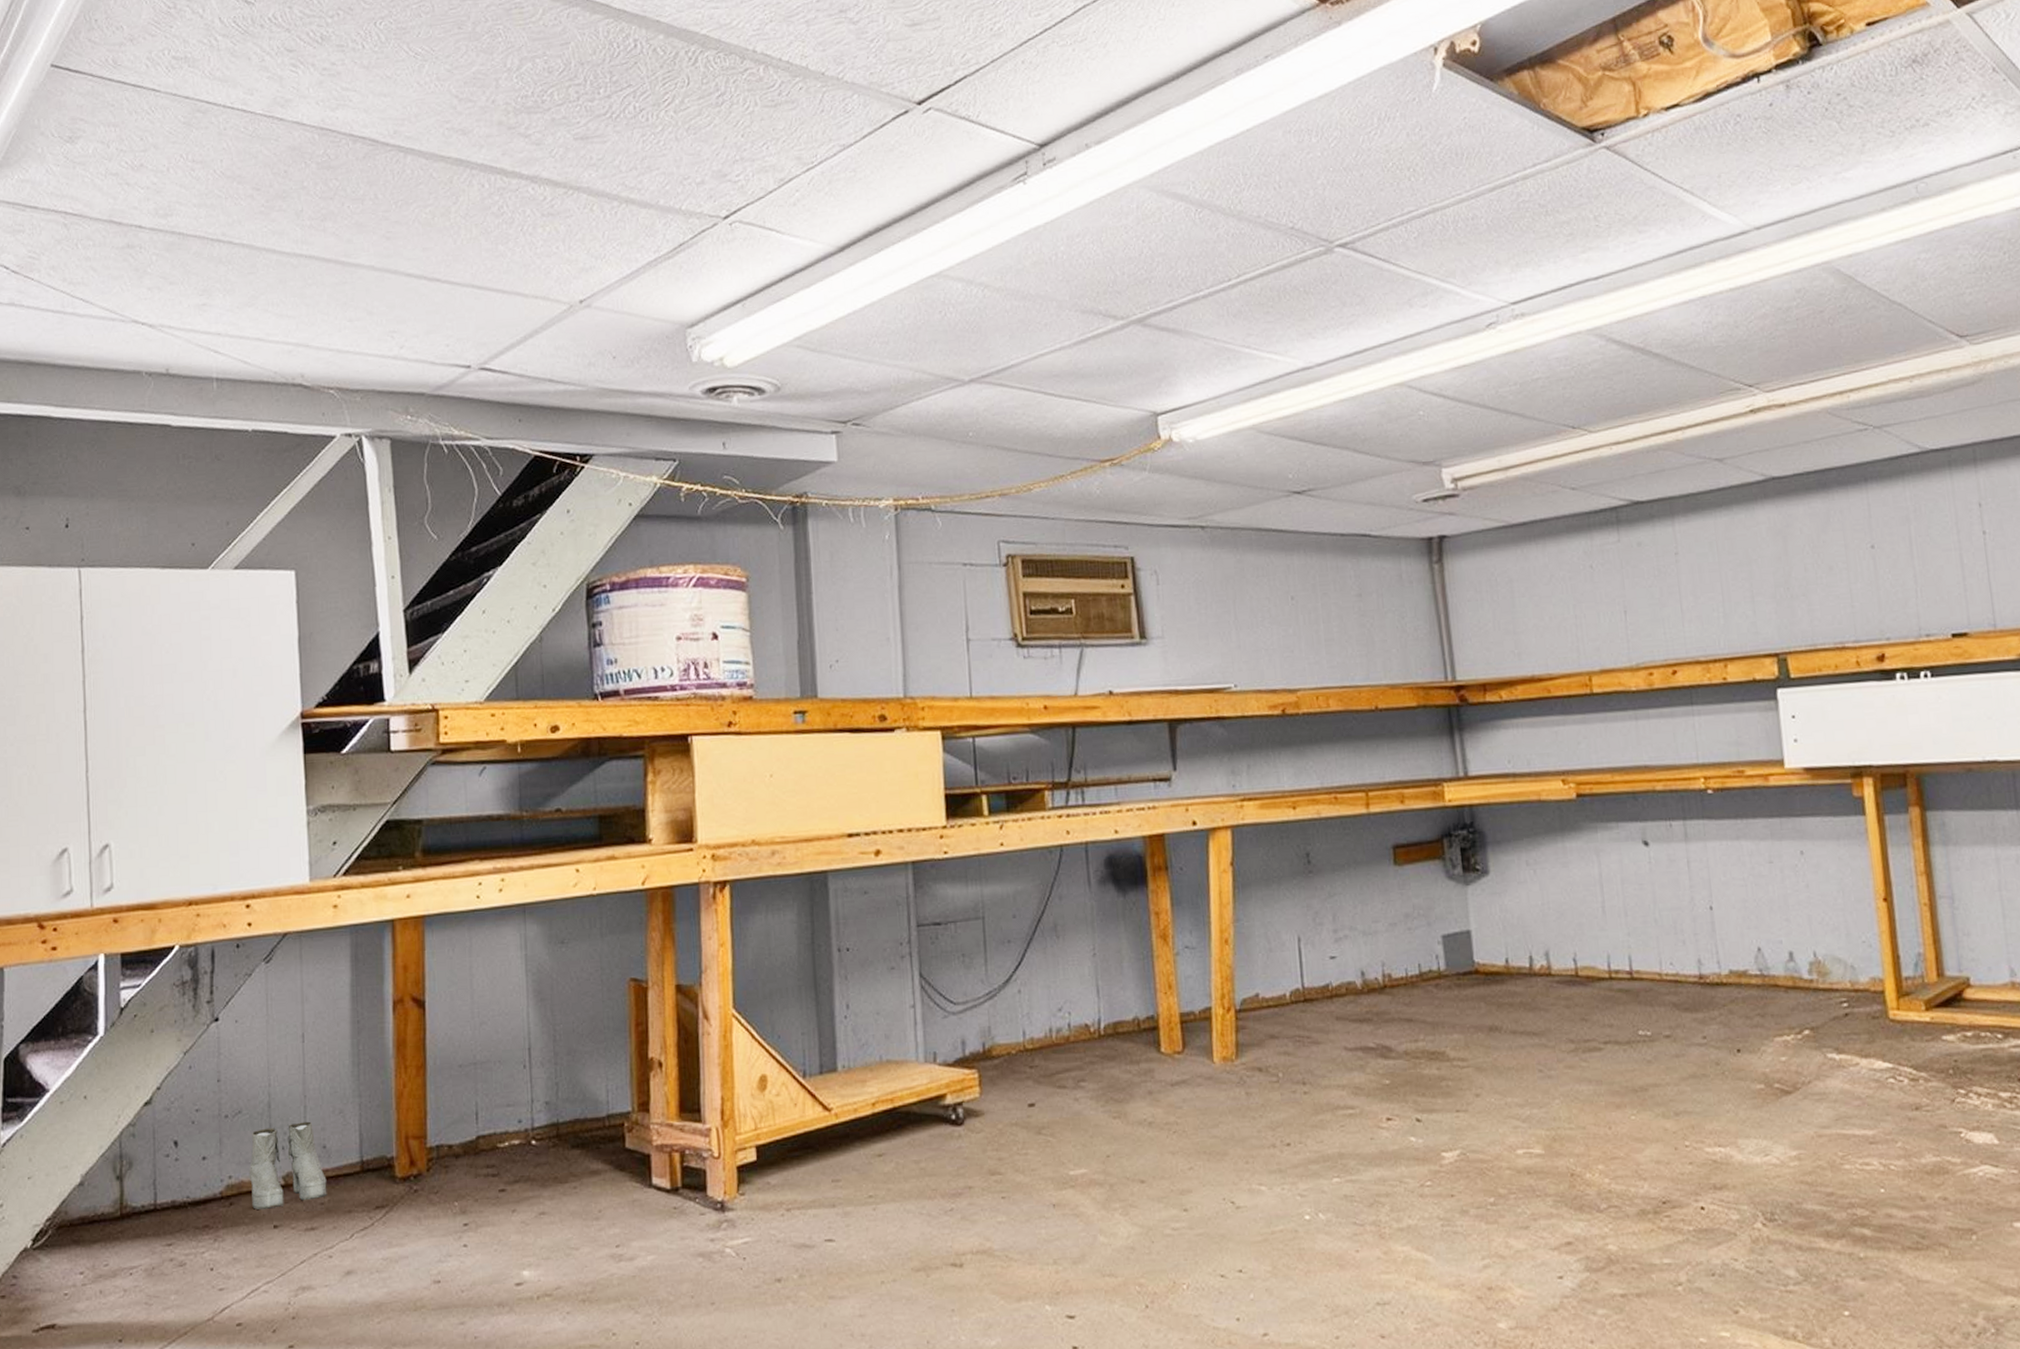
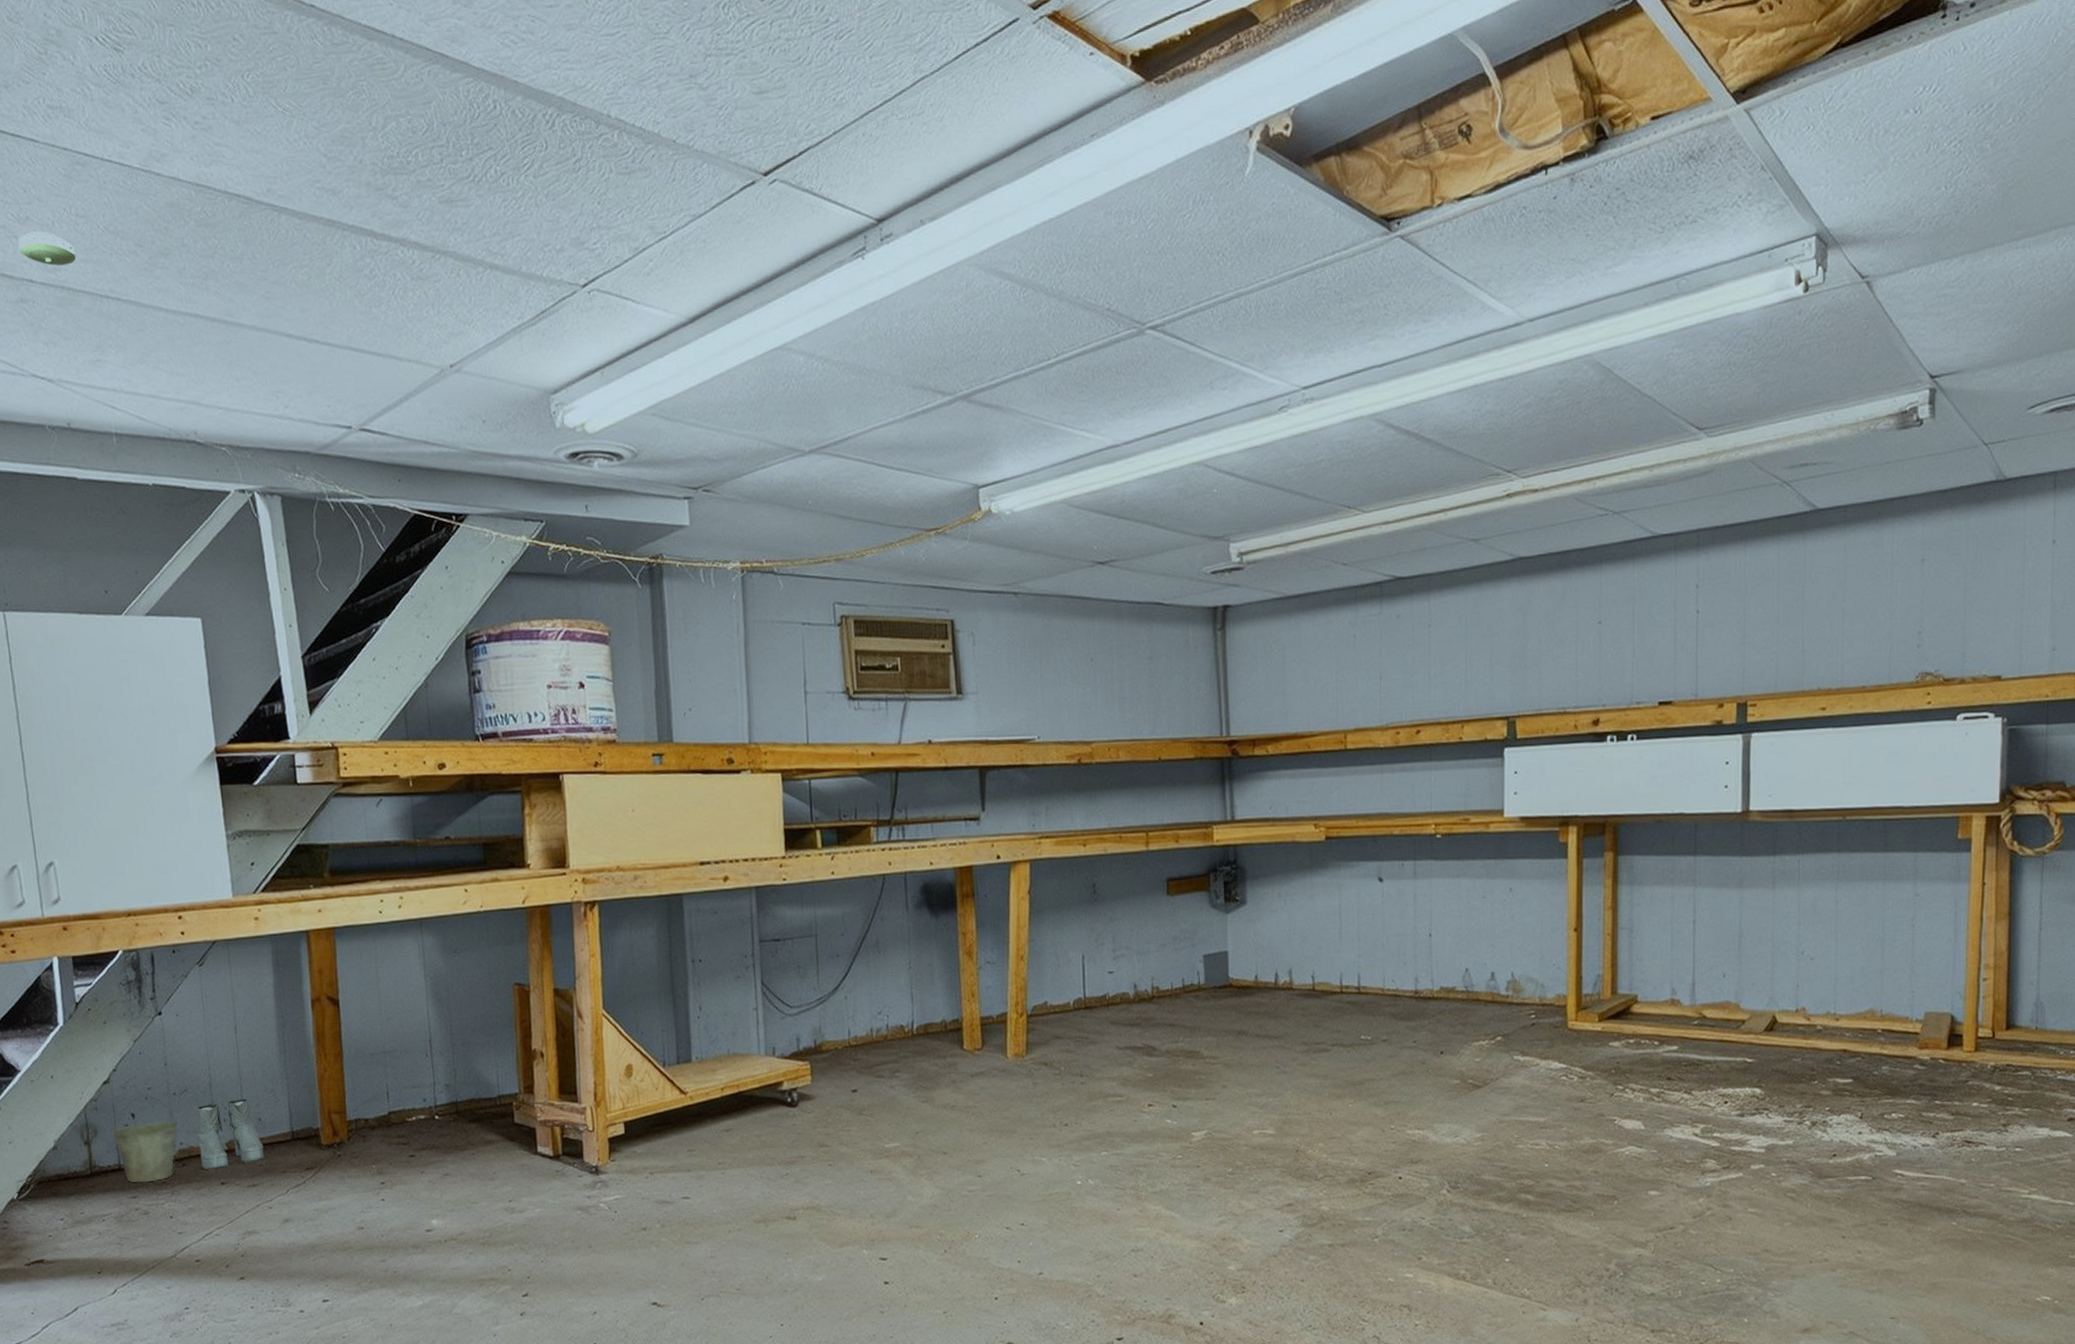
smoke detector: none [130,177,190,211] -> present [18,231,76,266]
bucket: none [150,1116,229,1227] -> present [112,1093,179,1183]

